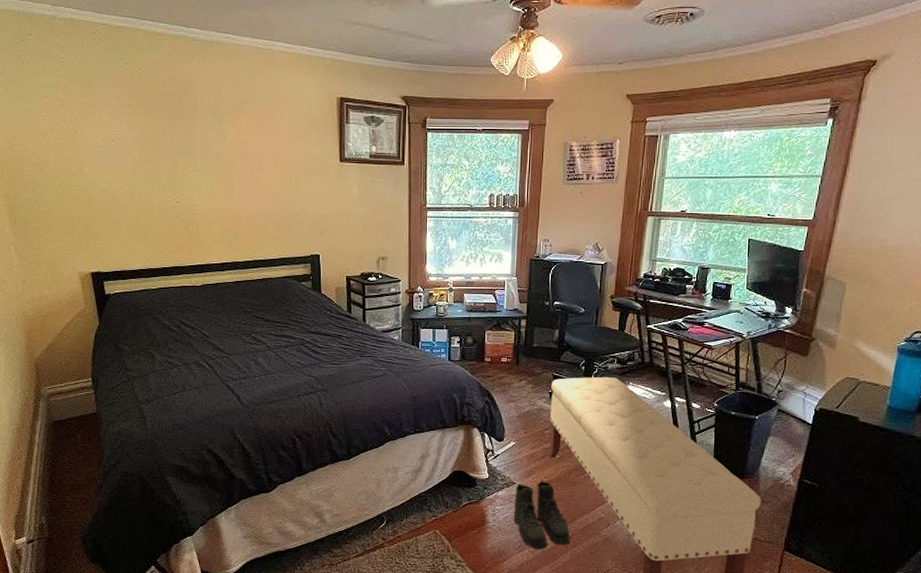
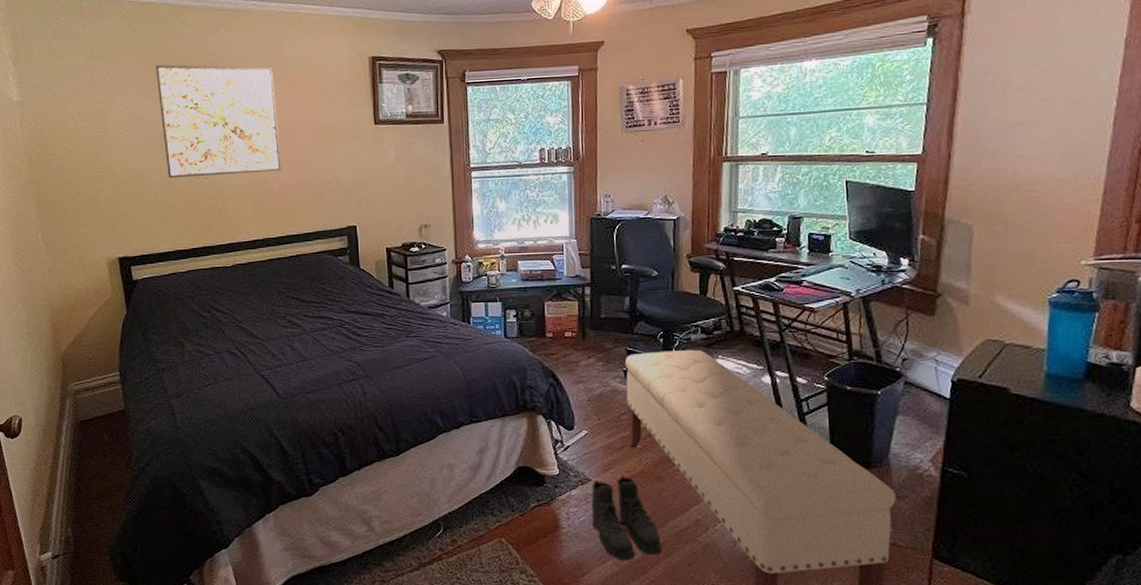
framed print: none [129,90,251,201] -> present [155,64,282,179]

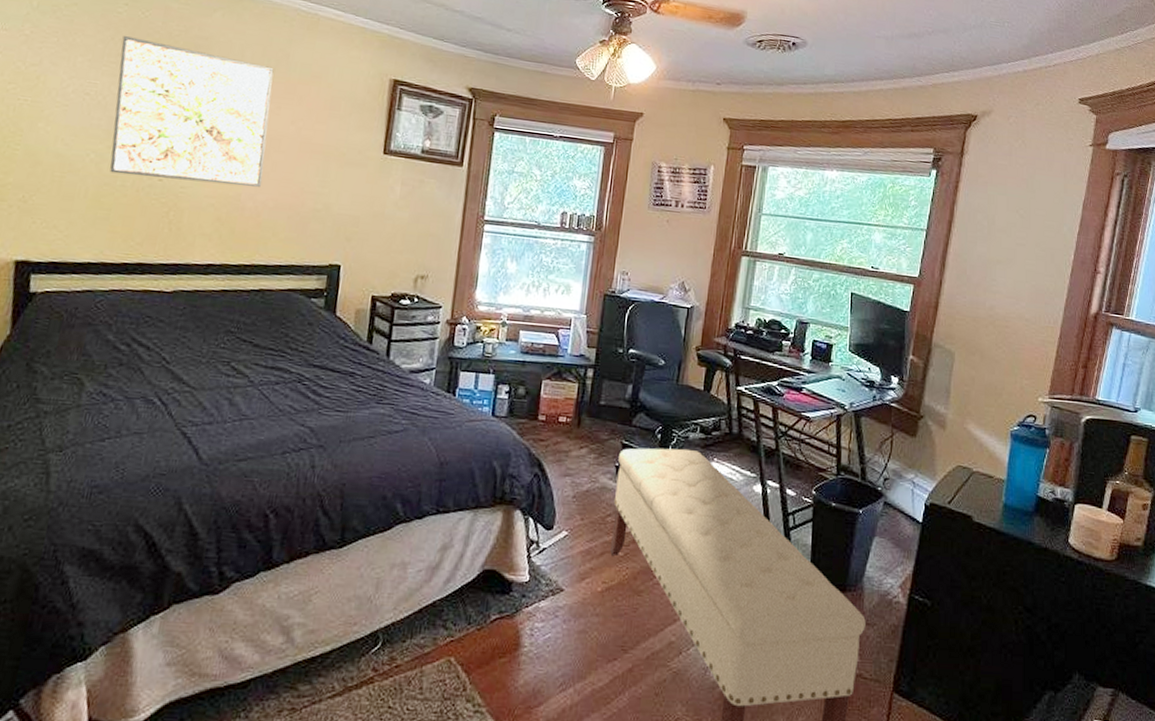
boots: present [591,475,662,561] -> none [557,586,630,689]

